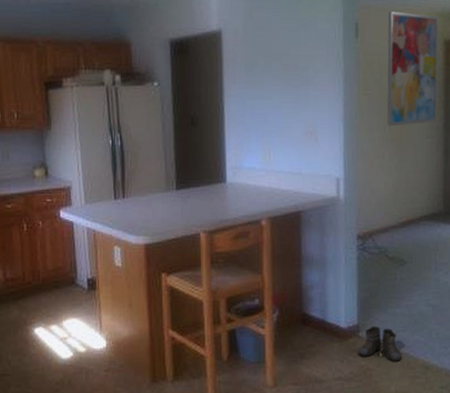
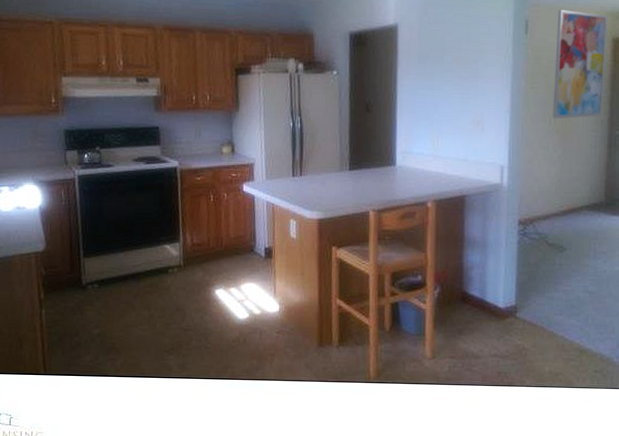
boots: present [358,325,403,362] -> none [515,307,559,343]

